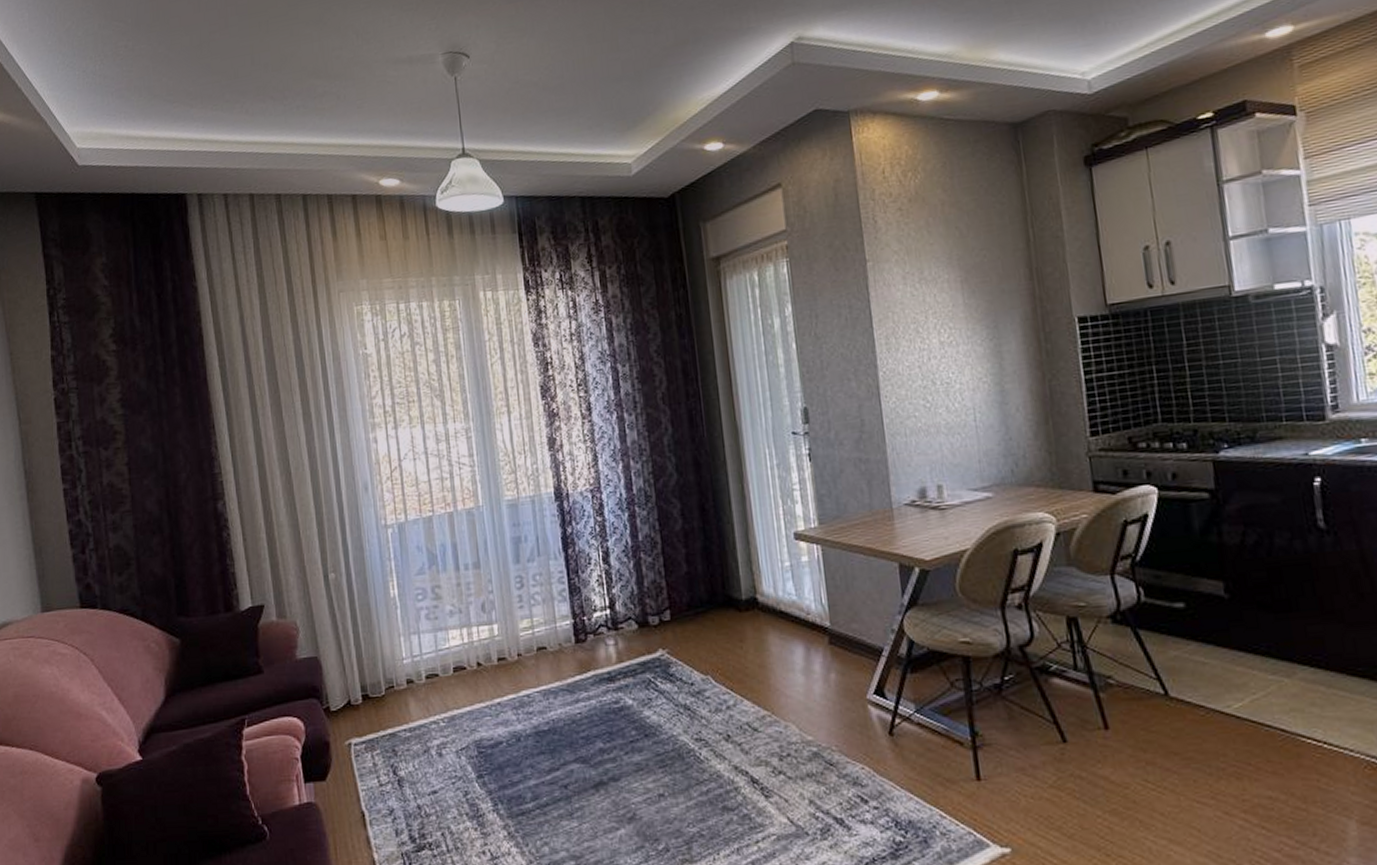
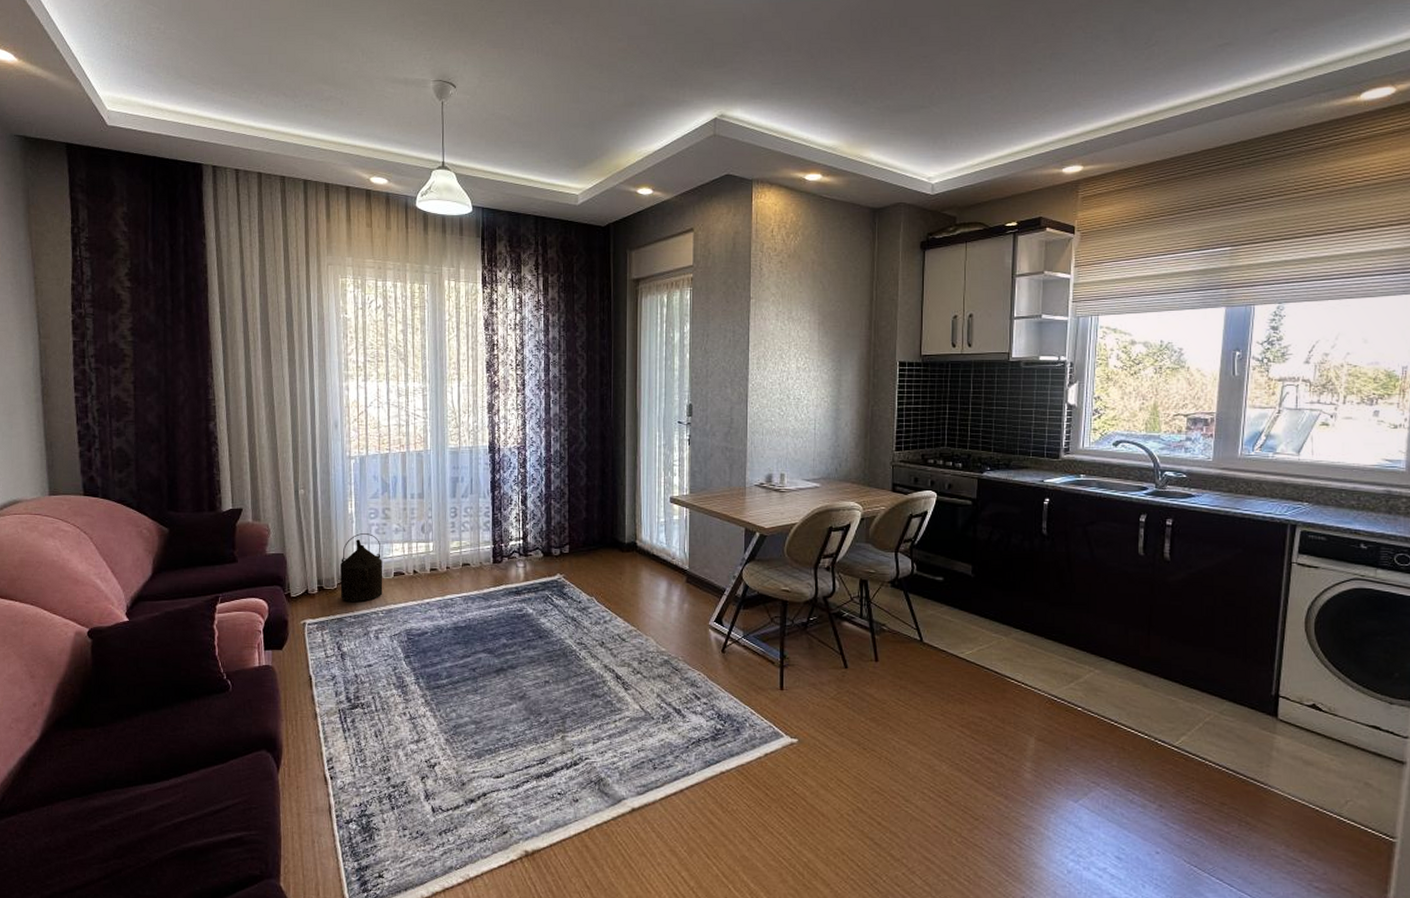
watering can: none [387,620,442,711] -> present [340,533,383,602]

